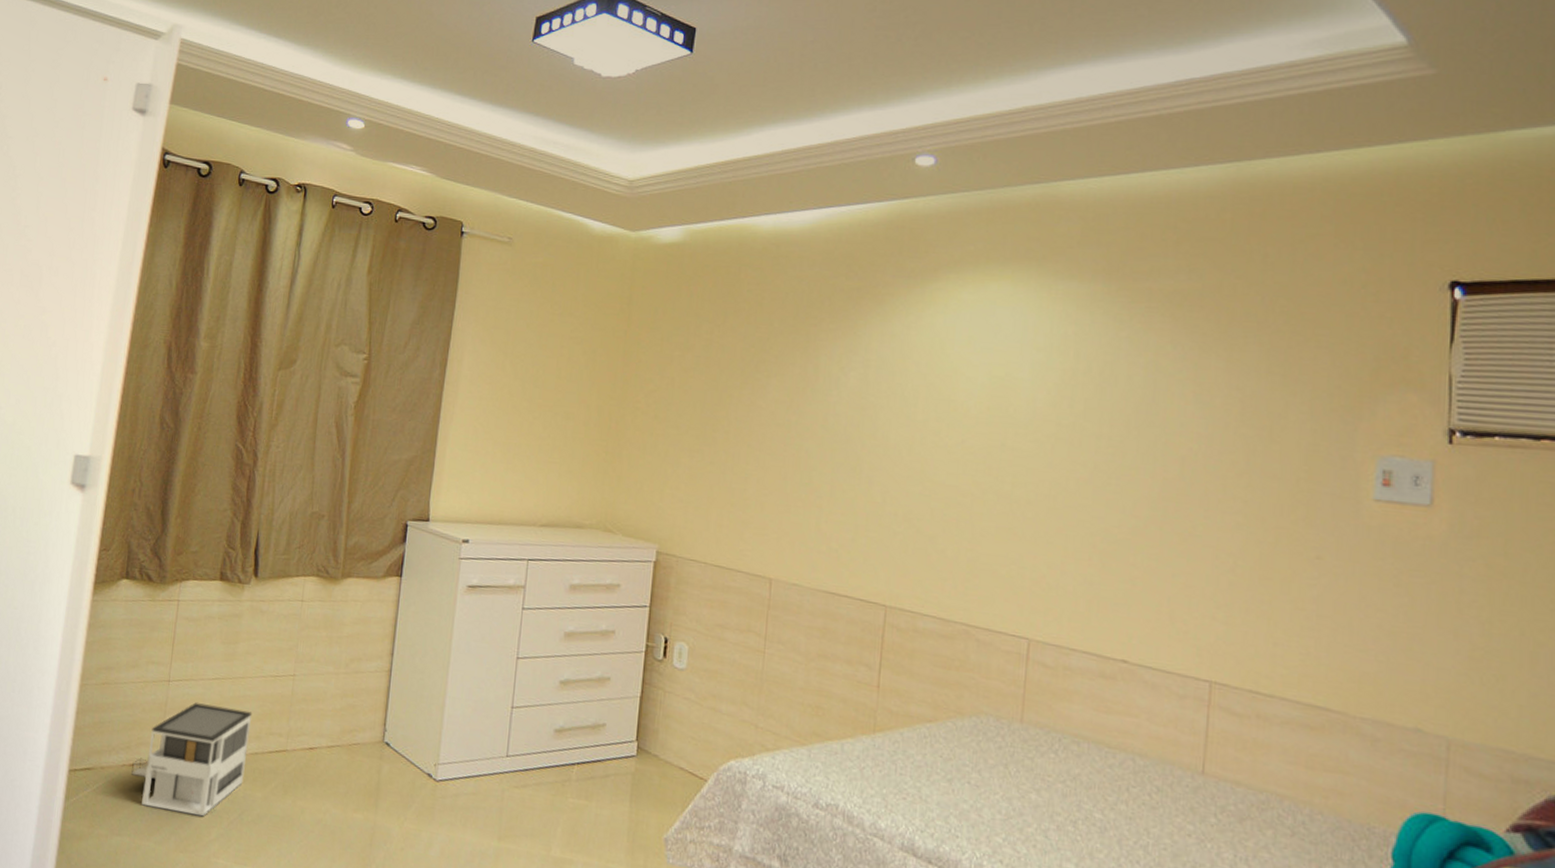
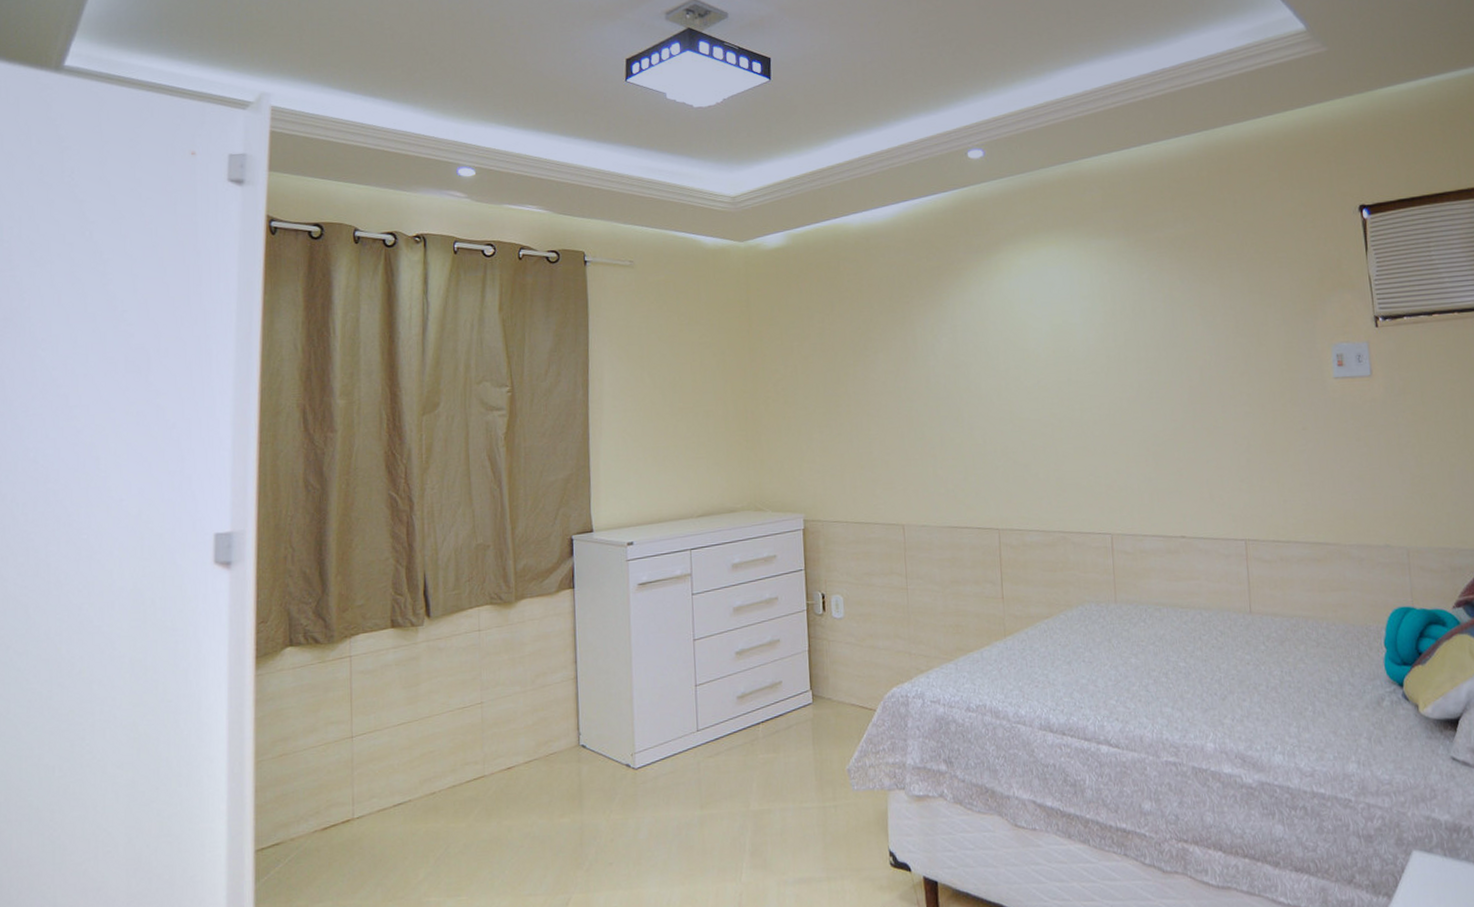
architectural model: present [131,702,253,817] -> none [324,747,445,866]

